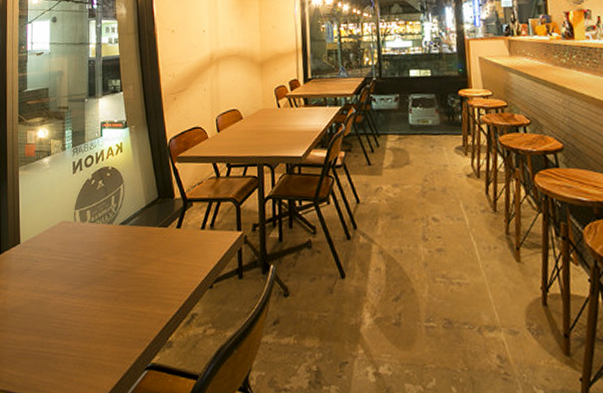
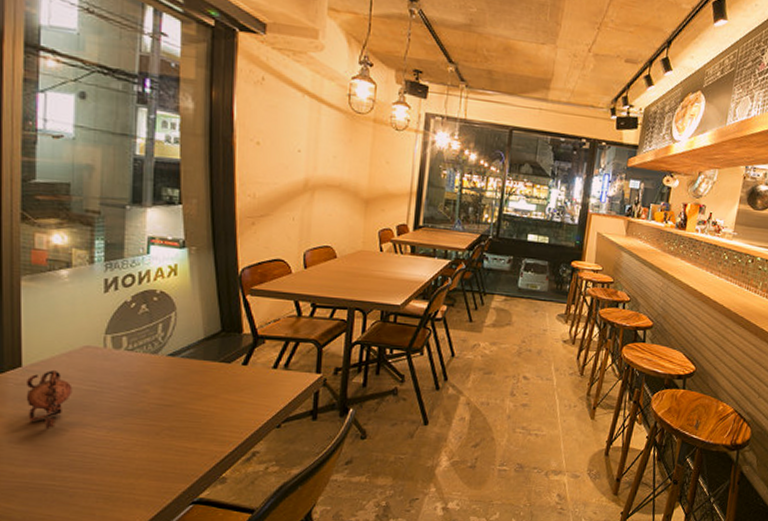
teapot: none [23,244,54,299] -> present [26,369,73,429]

